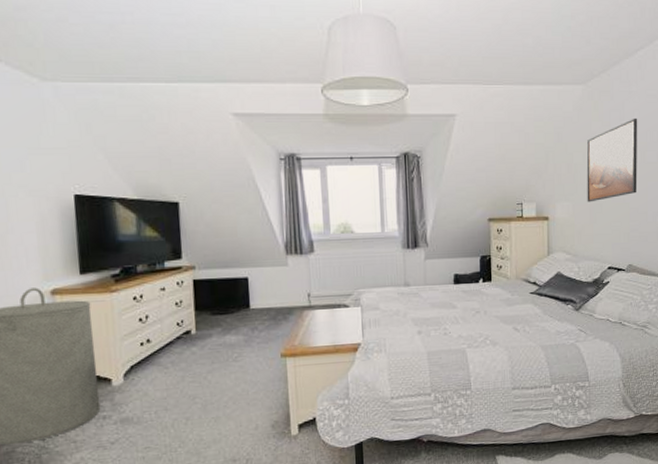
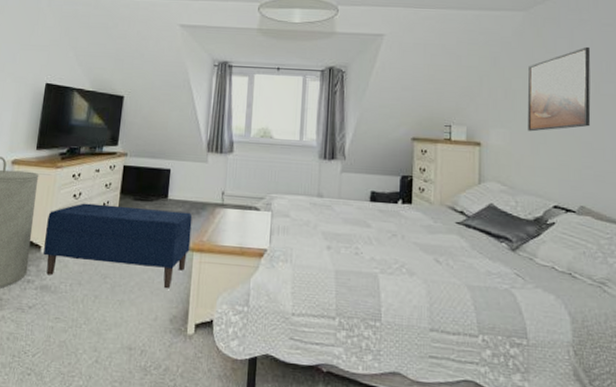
bench: none [112,319,282,407] -> present [43,203,193,289]

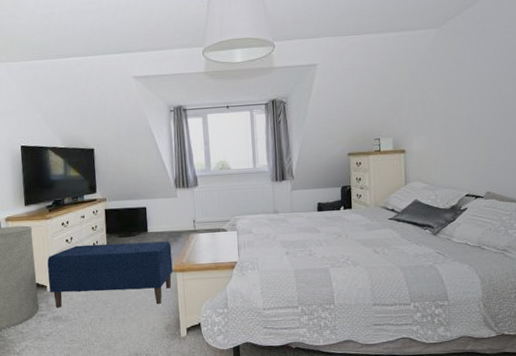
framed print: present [527,46,591,132] -> none [442,54,495,135]

